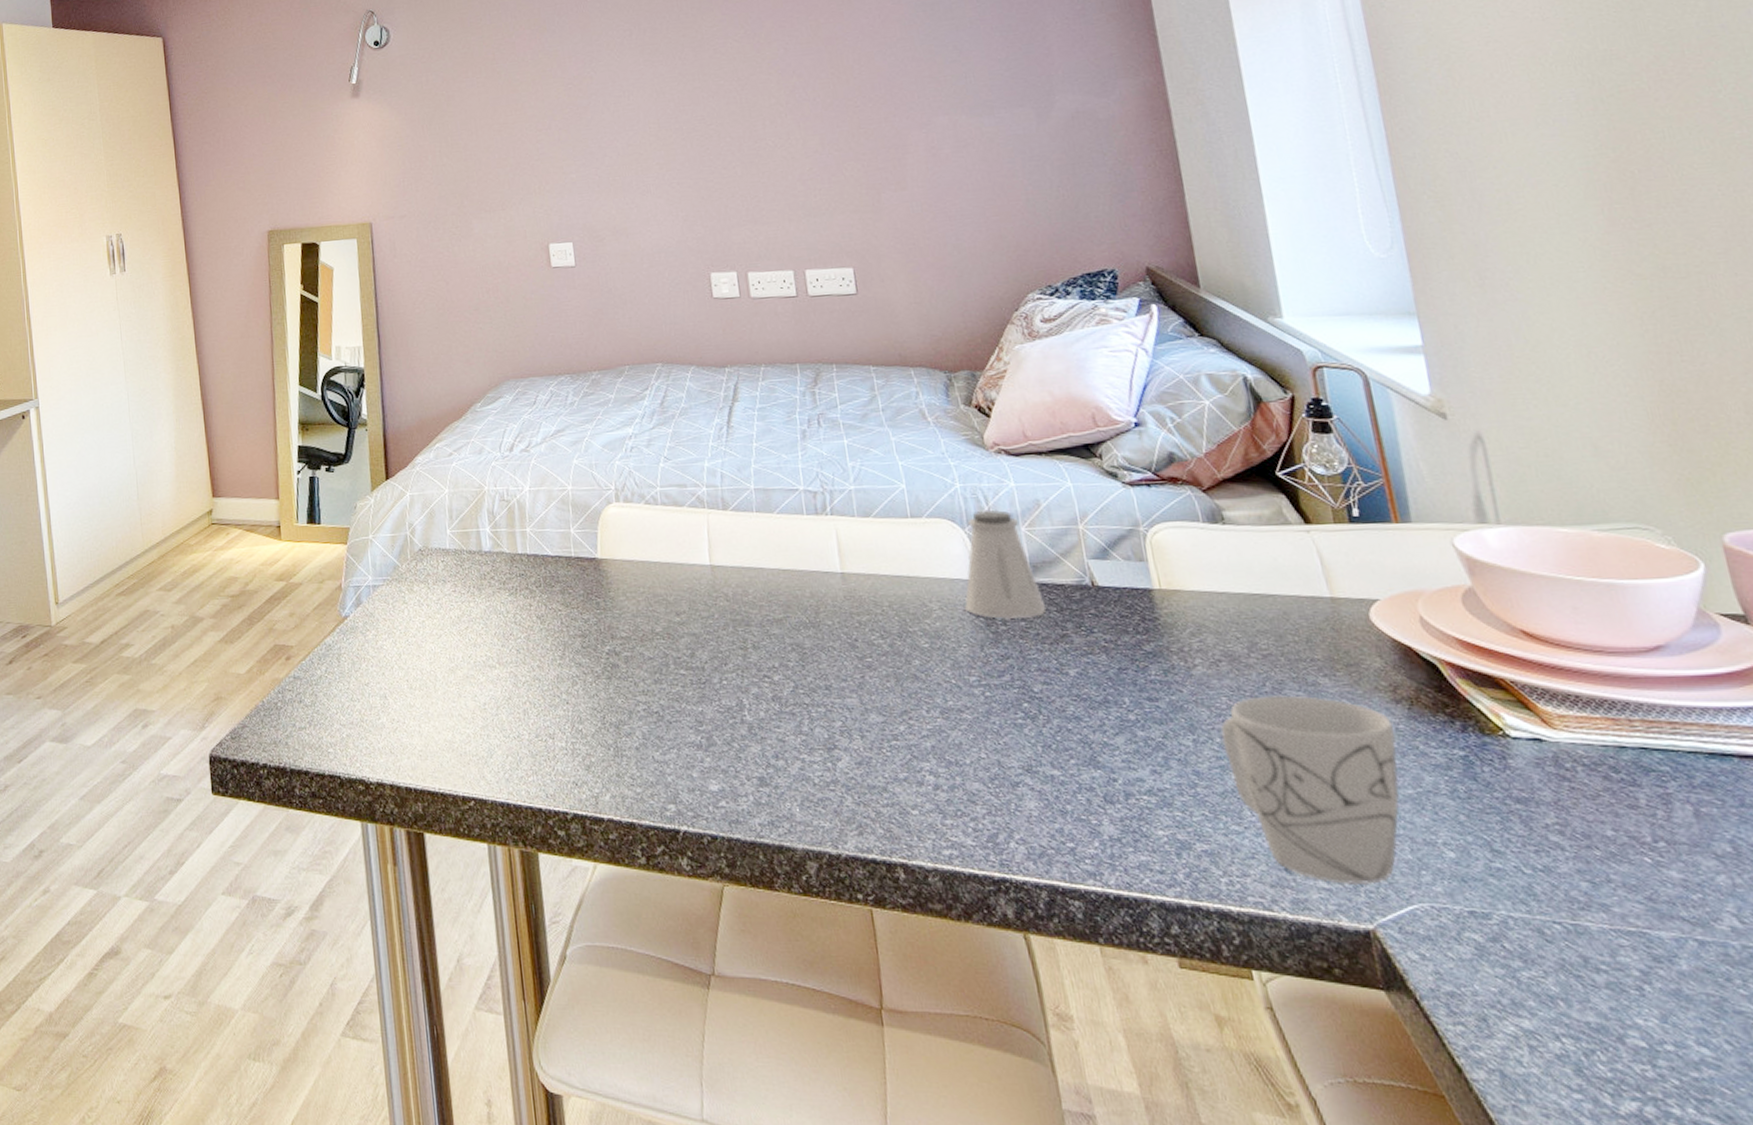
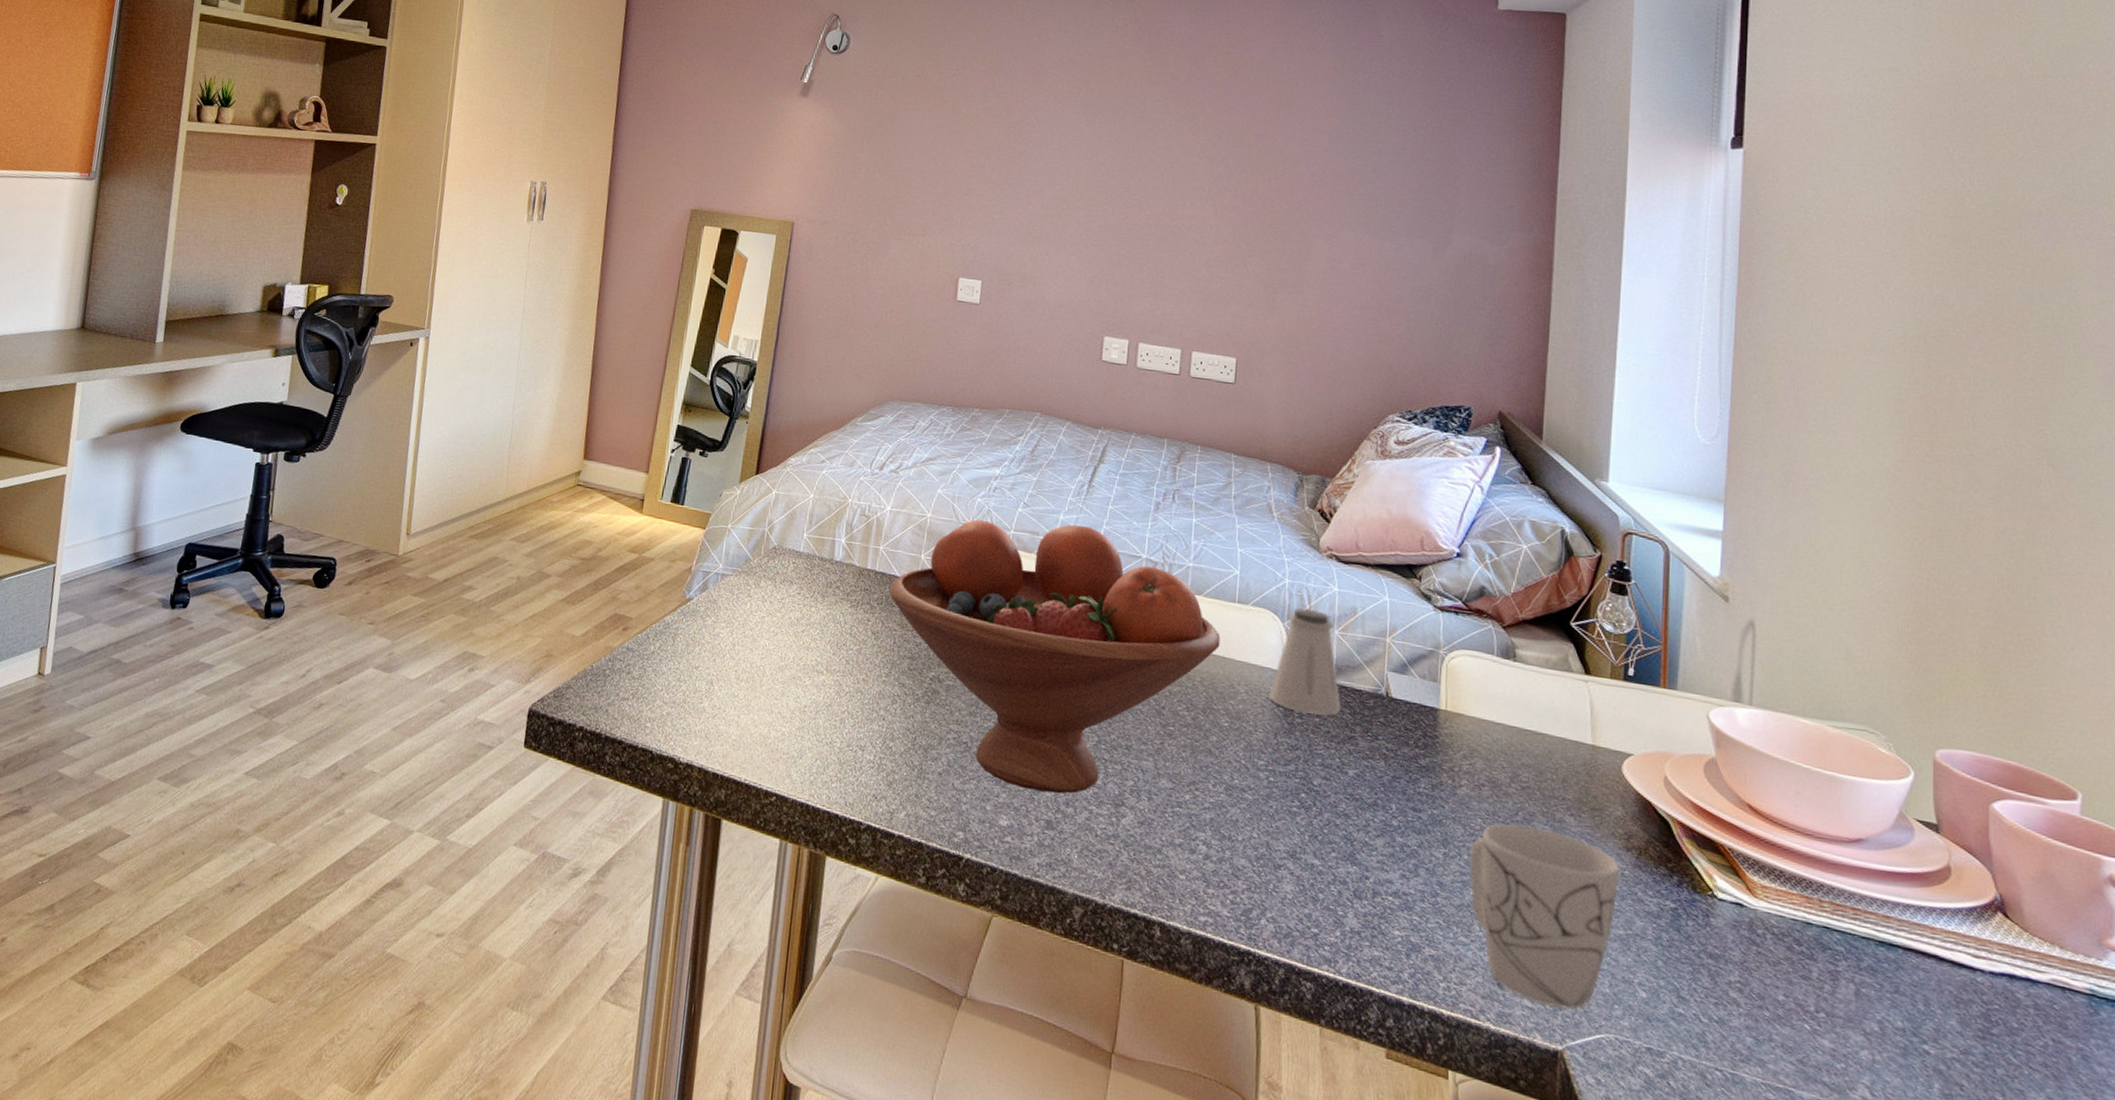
fruit bowl: none [545,468,902,749] -> present [889,519,1221,794]

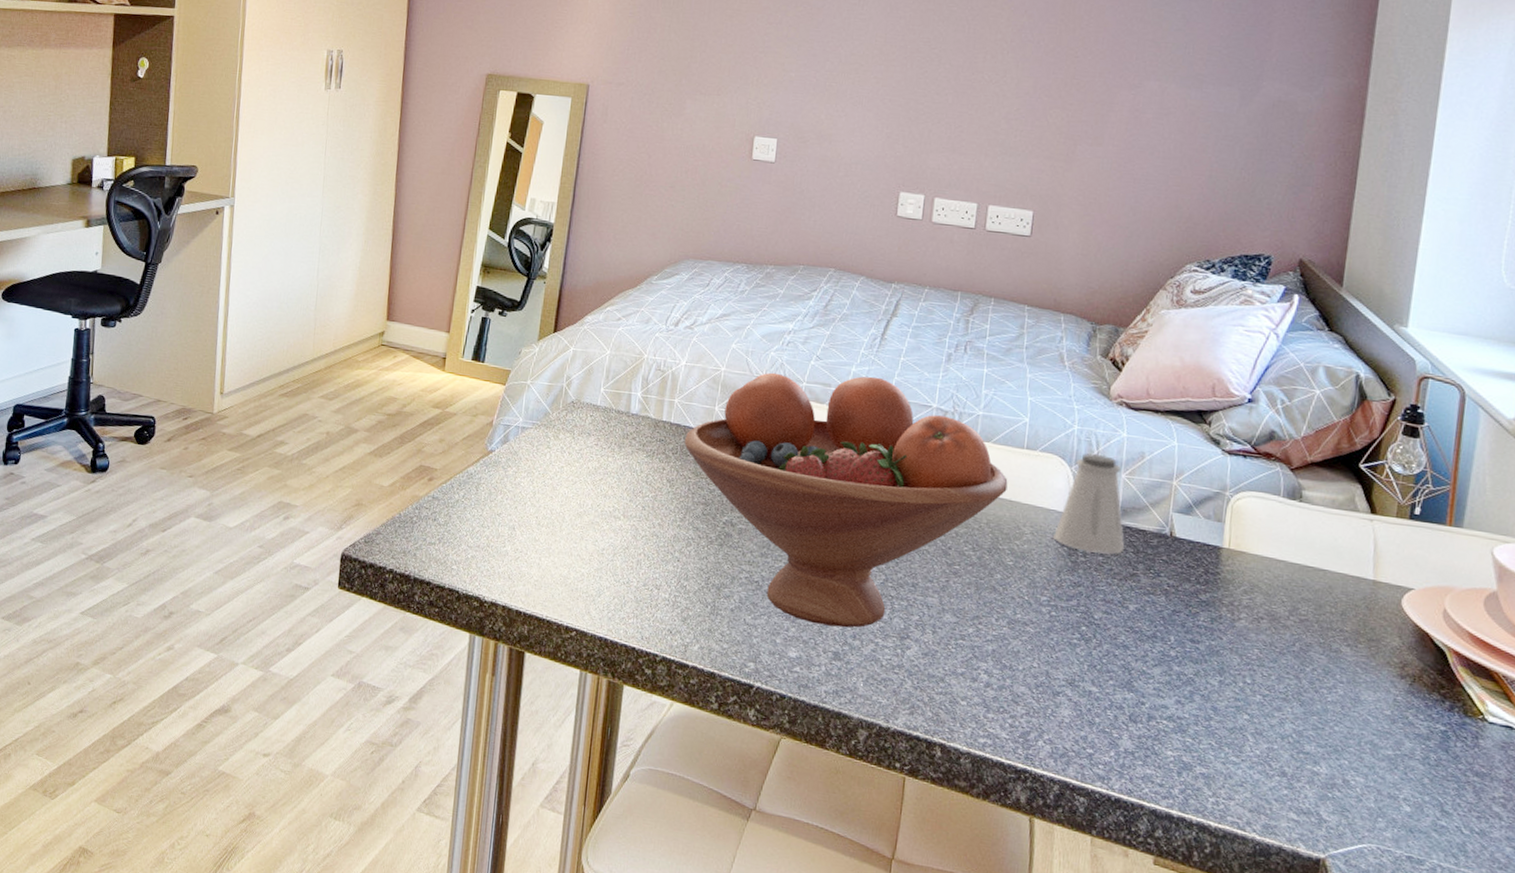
mug: present [1469,823,1621,1010] -> none [1243,653,1394,822]

